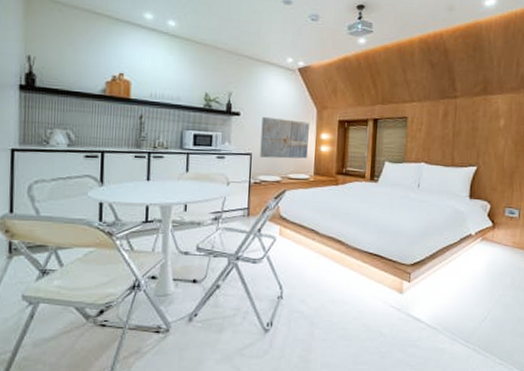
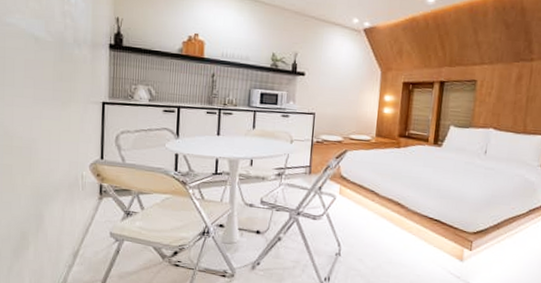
wall art: present [260,116,309,159] -> none [323,77,373,120]

